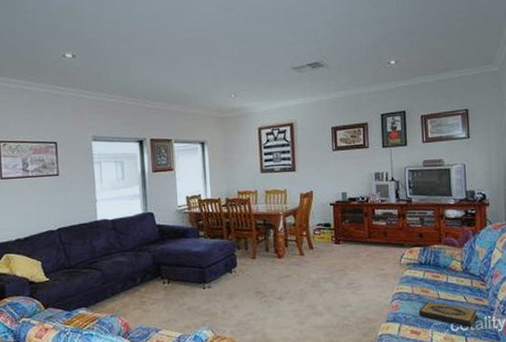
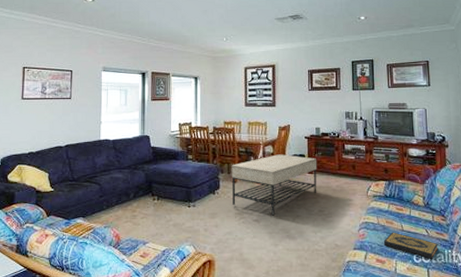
coffee table: none [248,224,345,292] -> present [231,154,317,216]

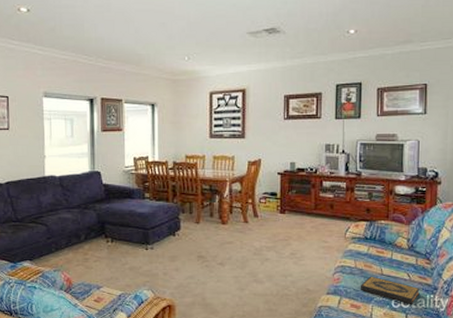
coffee table: present [231,154,317,216] -> none [193,192,291,259]

